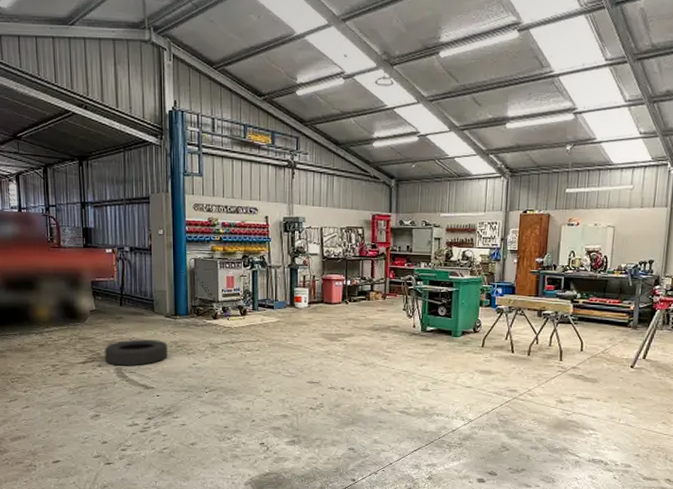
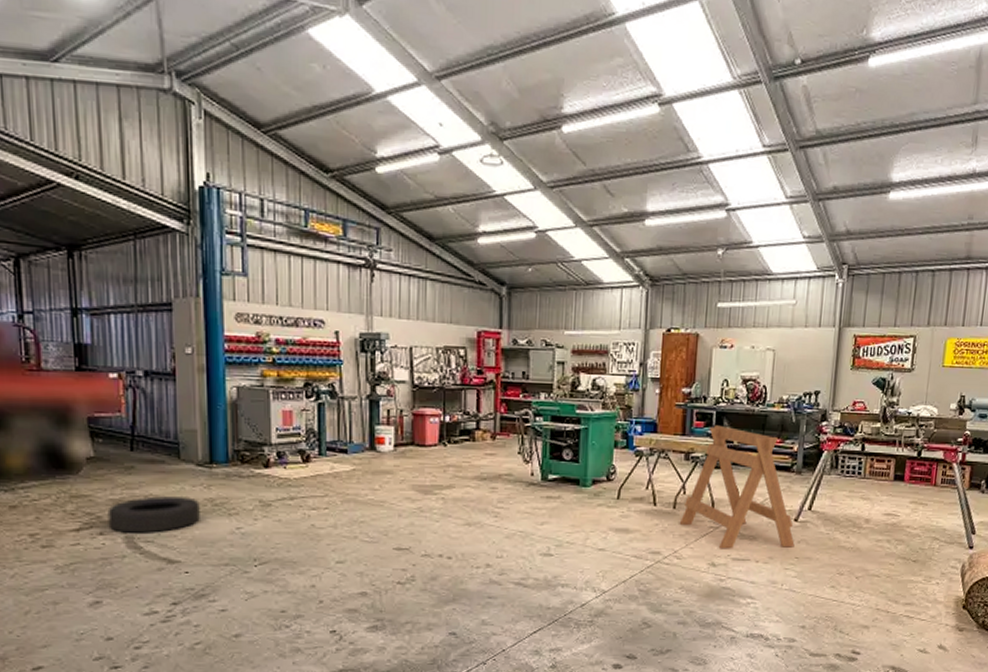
sawhorse: none [532,288,631,390] -> present [679,425,795,549]

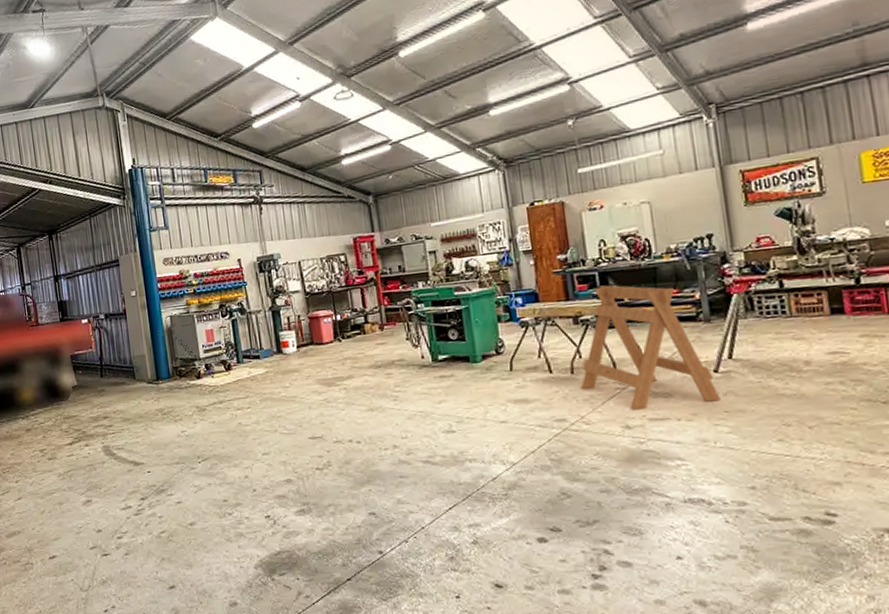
tire: present [107,496,200,533] -> none [89,409,154,443]

